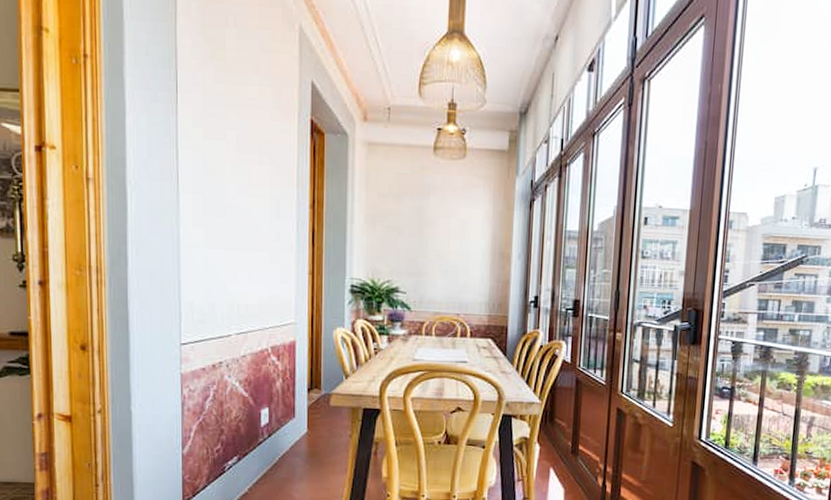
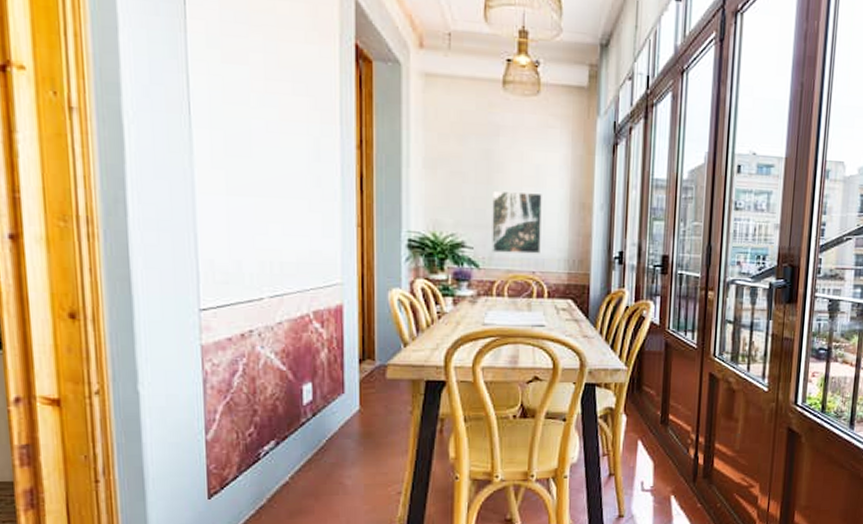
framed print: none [422,243,466,298] -> present [492,191,542,254]

